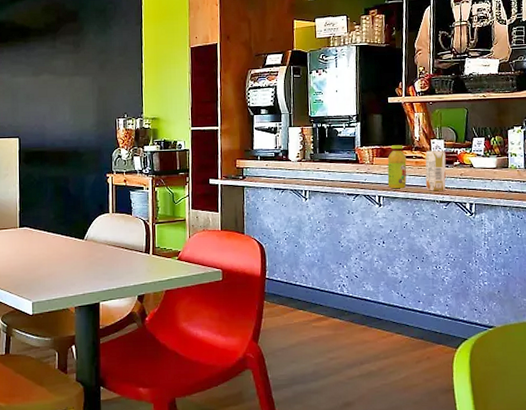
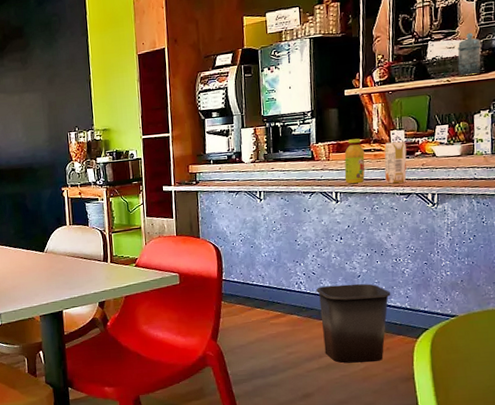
waste bin: none [359,289,431,372] -> present [316,283,391,363]
canister: none [492,52,514,93] -> present [457,32,482,76]

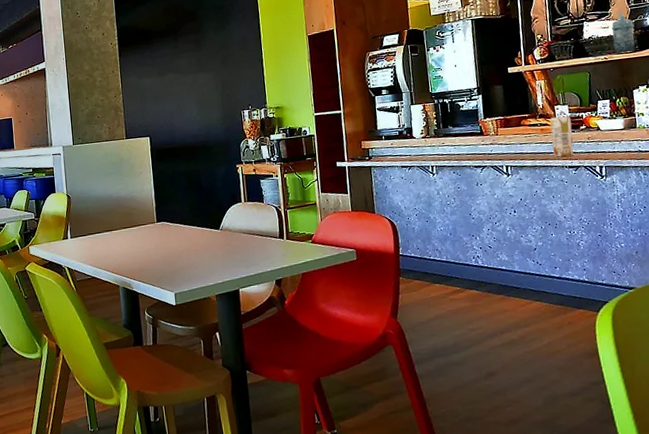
waste bin: present [316,283,391,363] -> none [494,256,568,339]
fruit juice: present [344,138,365,184] -> none [512,113,534,158]

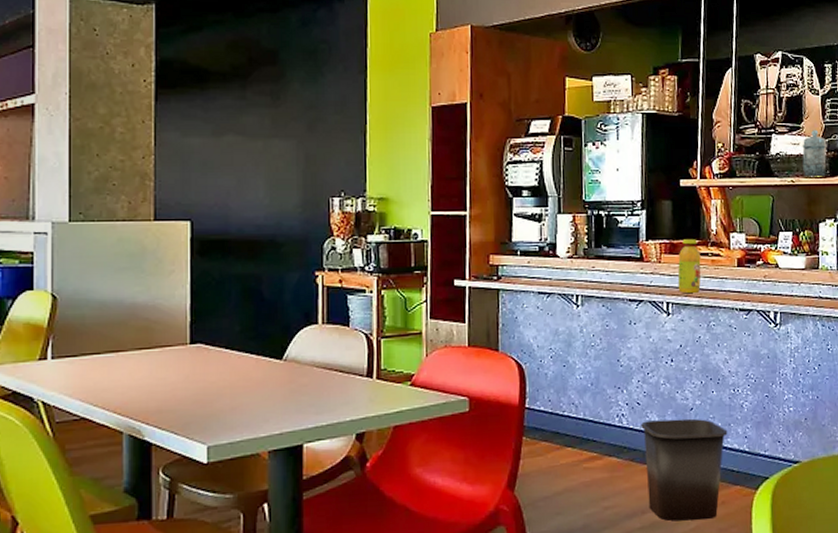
waste bin: none [494,256,568,339] -> present [641,418,728,522]
fruit juice: none [512,113,534,158] -> present [677,239,701,294]
juice carton: present [550,116,574,157] -> none [723,246,748,297]

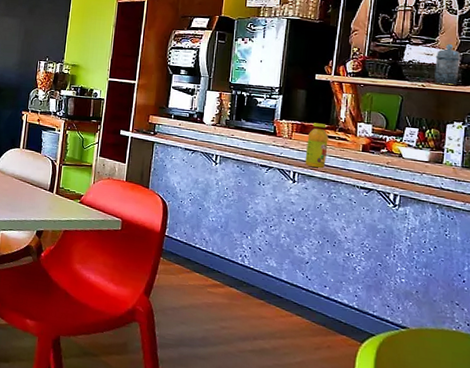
waste bin: present [641,418,728,522] -> none [260,264,339,358]

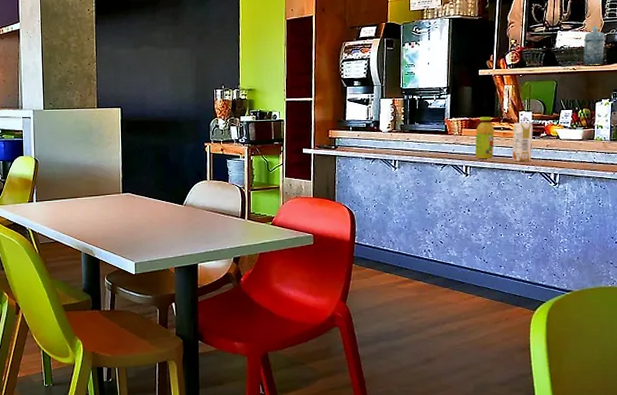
juice carton: none [347,133,372,177] -> present [512,122,533,162]

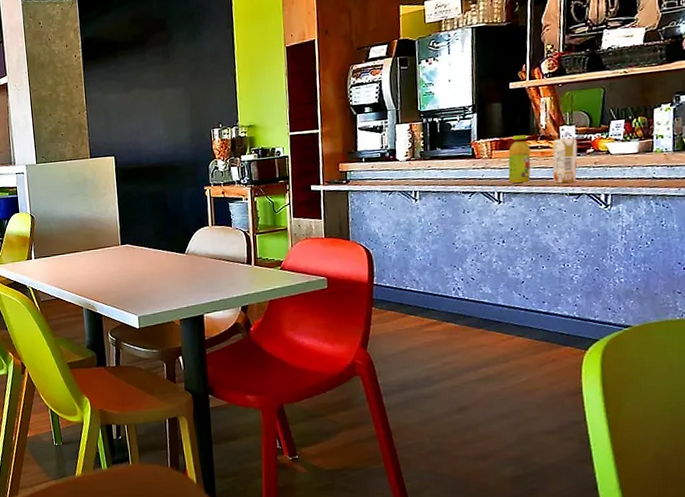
canister: present [582,25,605,65] -> none [636,19,664,67]

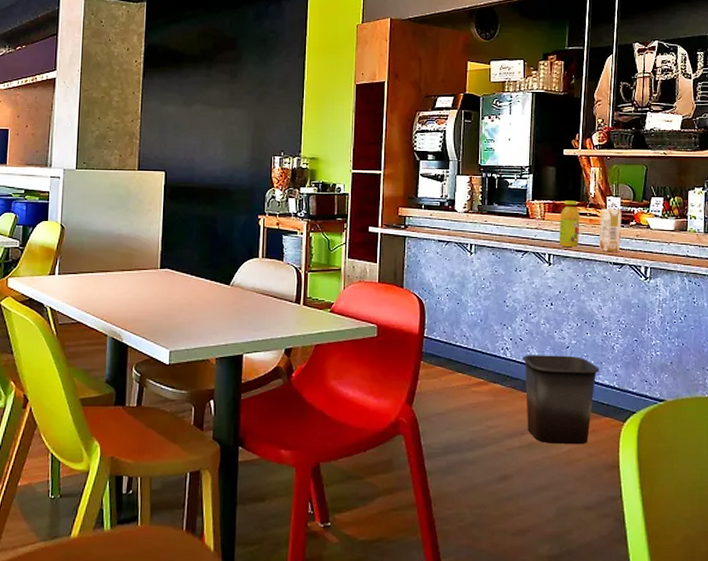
waste bin: none [475,290,558,375] -> present [523,355,600,444]

